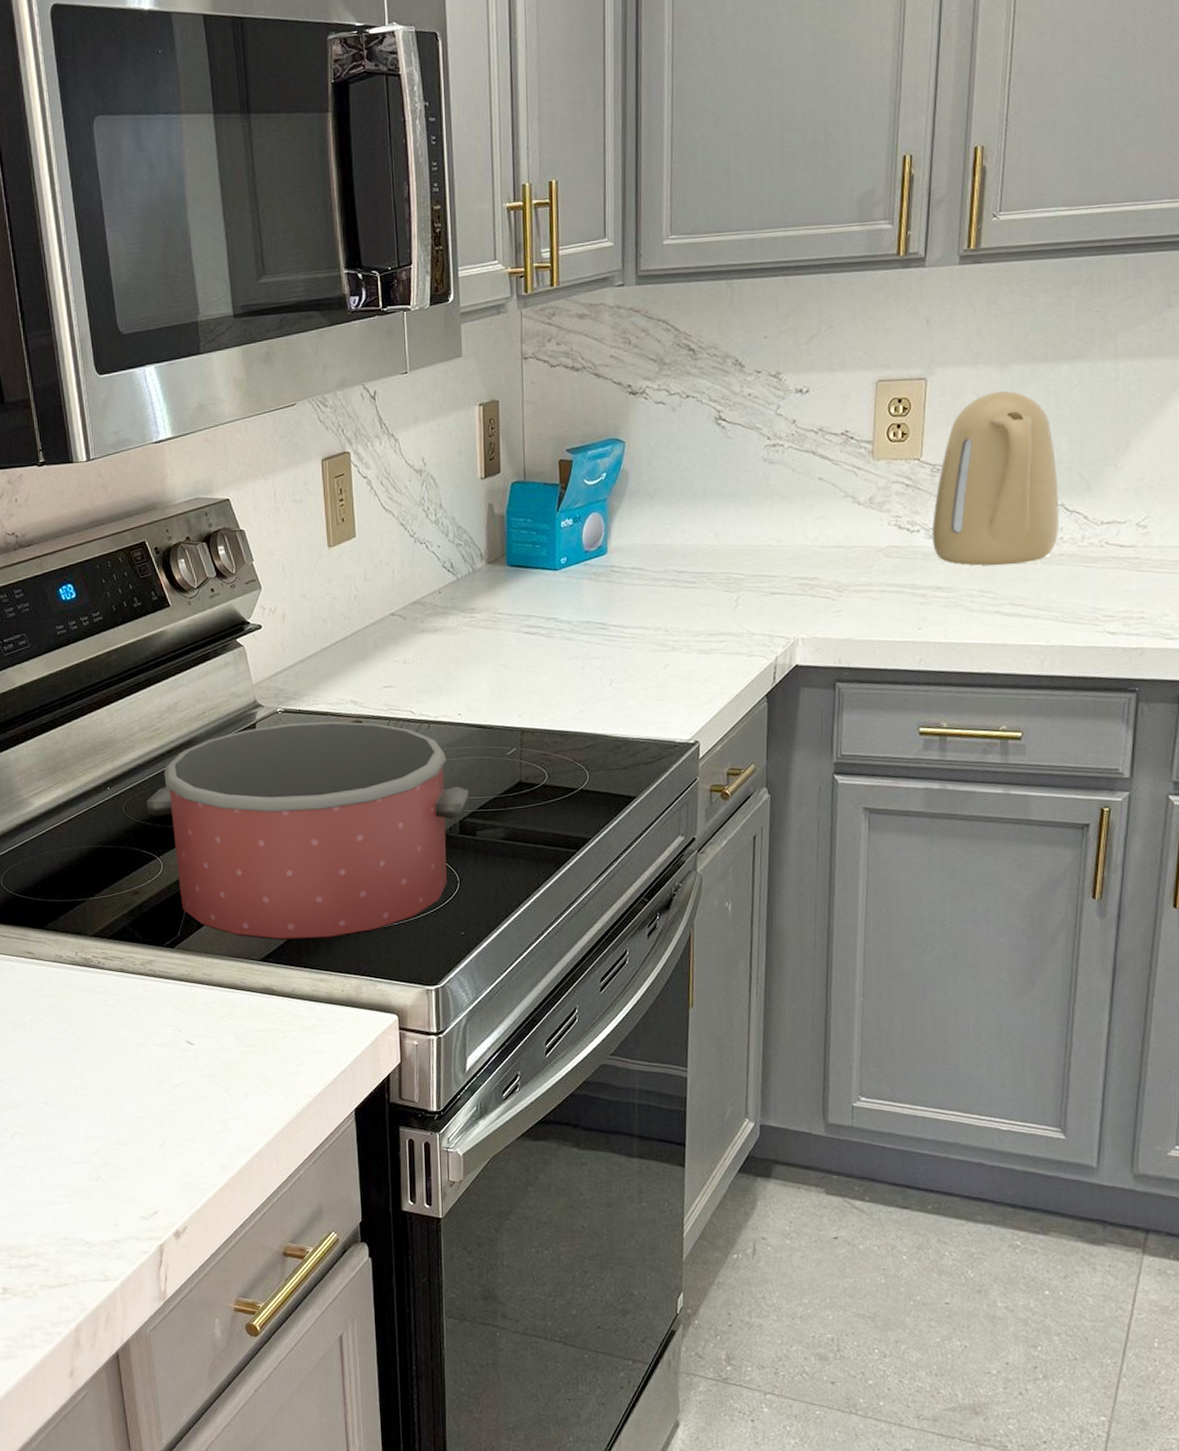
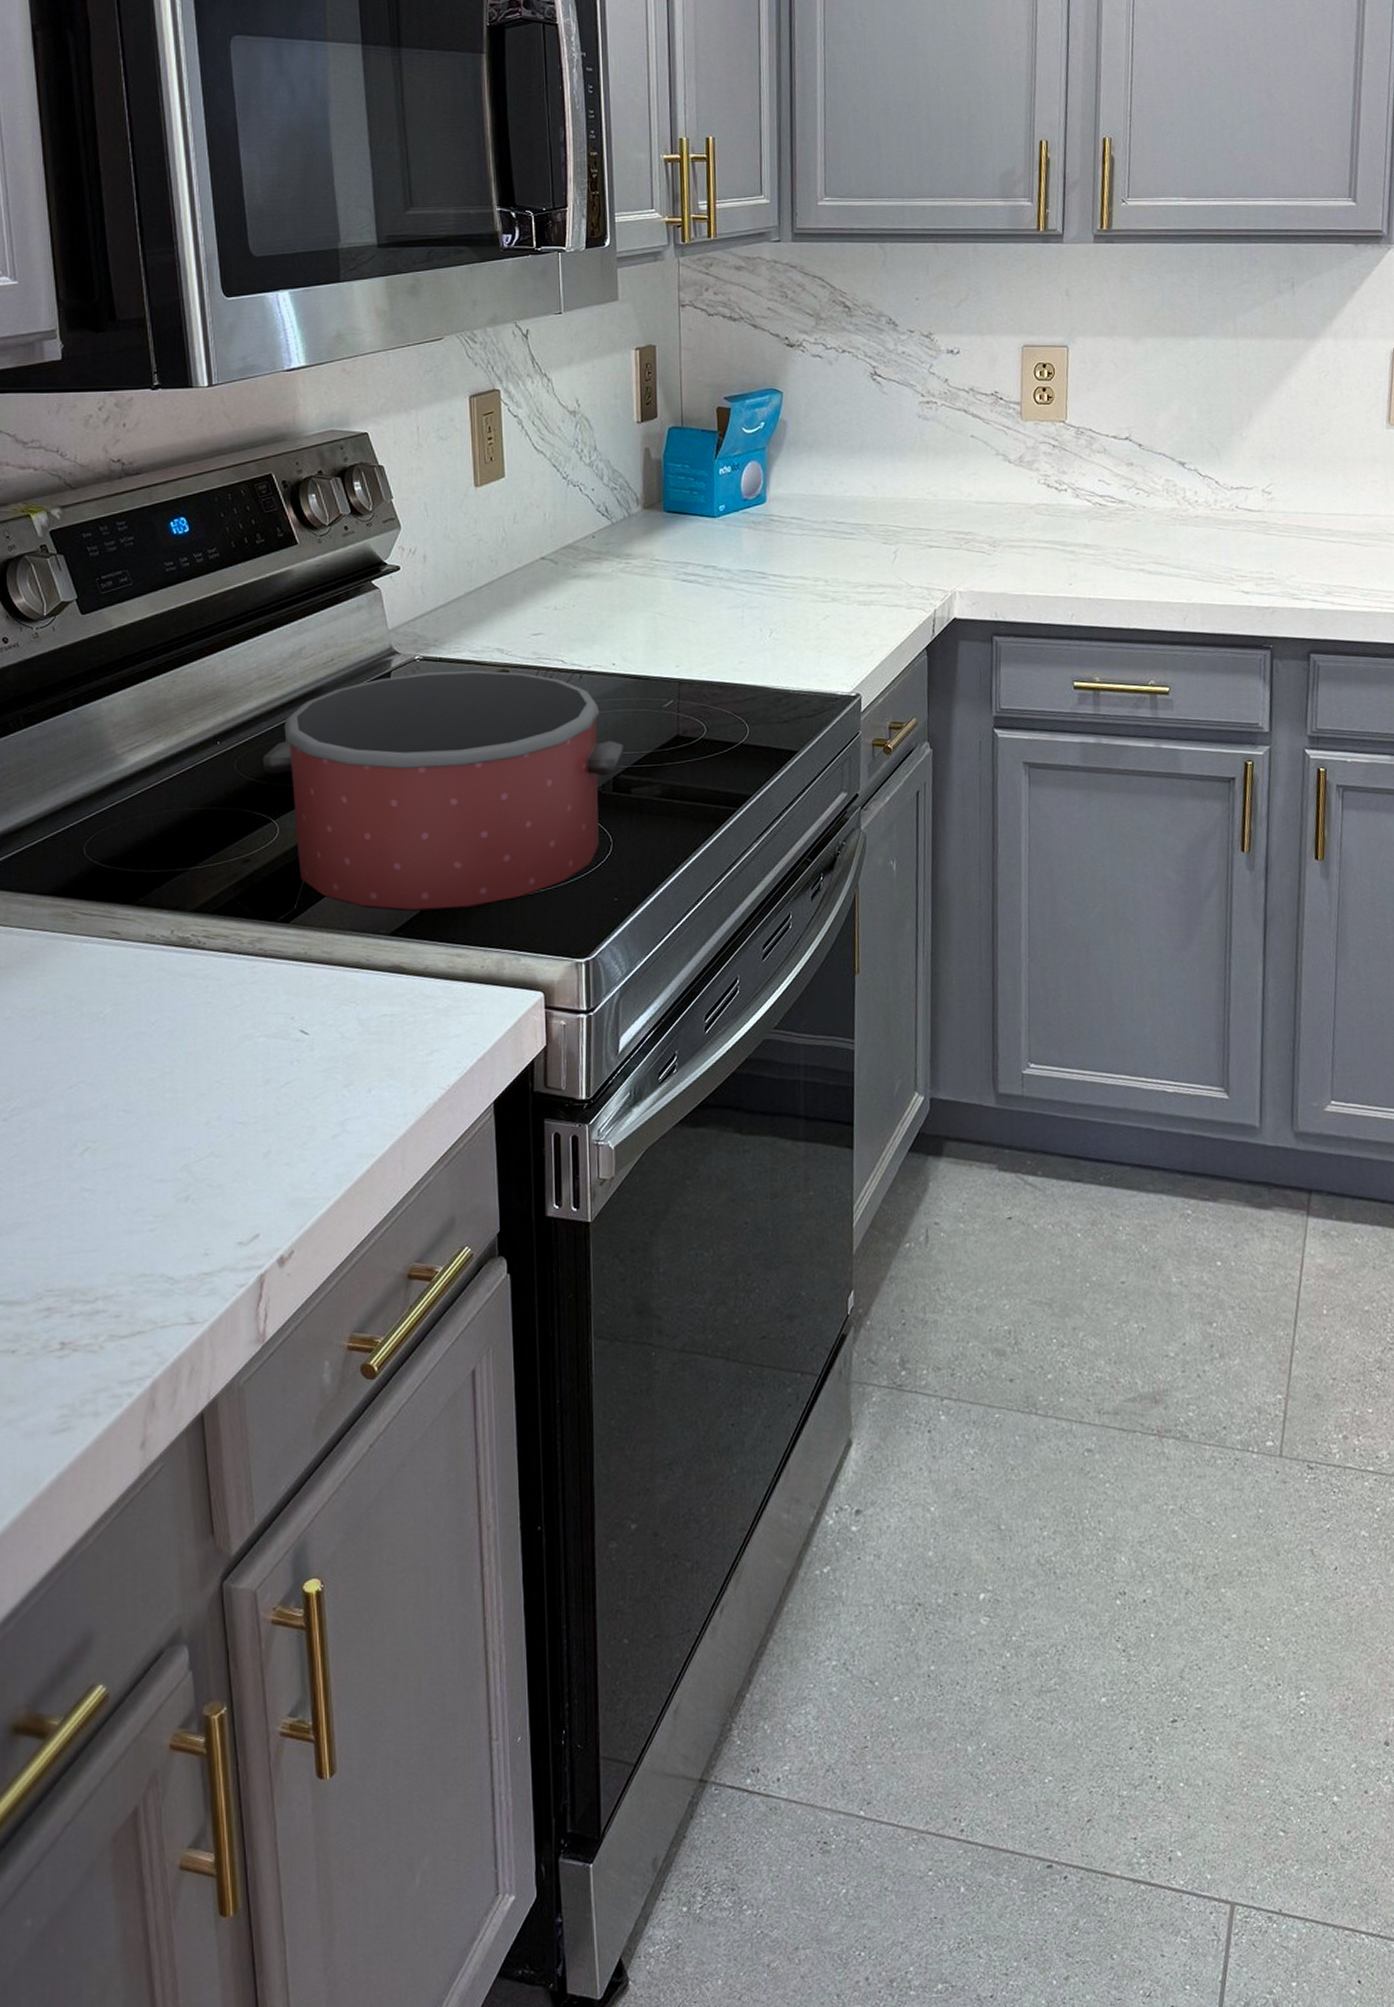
kettle: present [931,390,1060,566] -> none [1078,361,1194,526]

